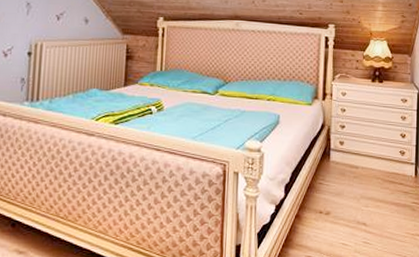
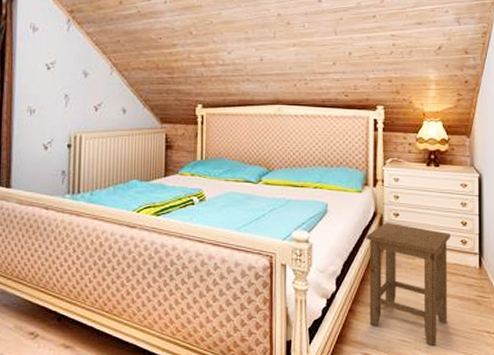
stool: none [314,133,391,250] -> present [366,222,450,347]

